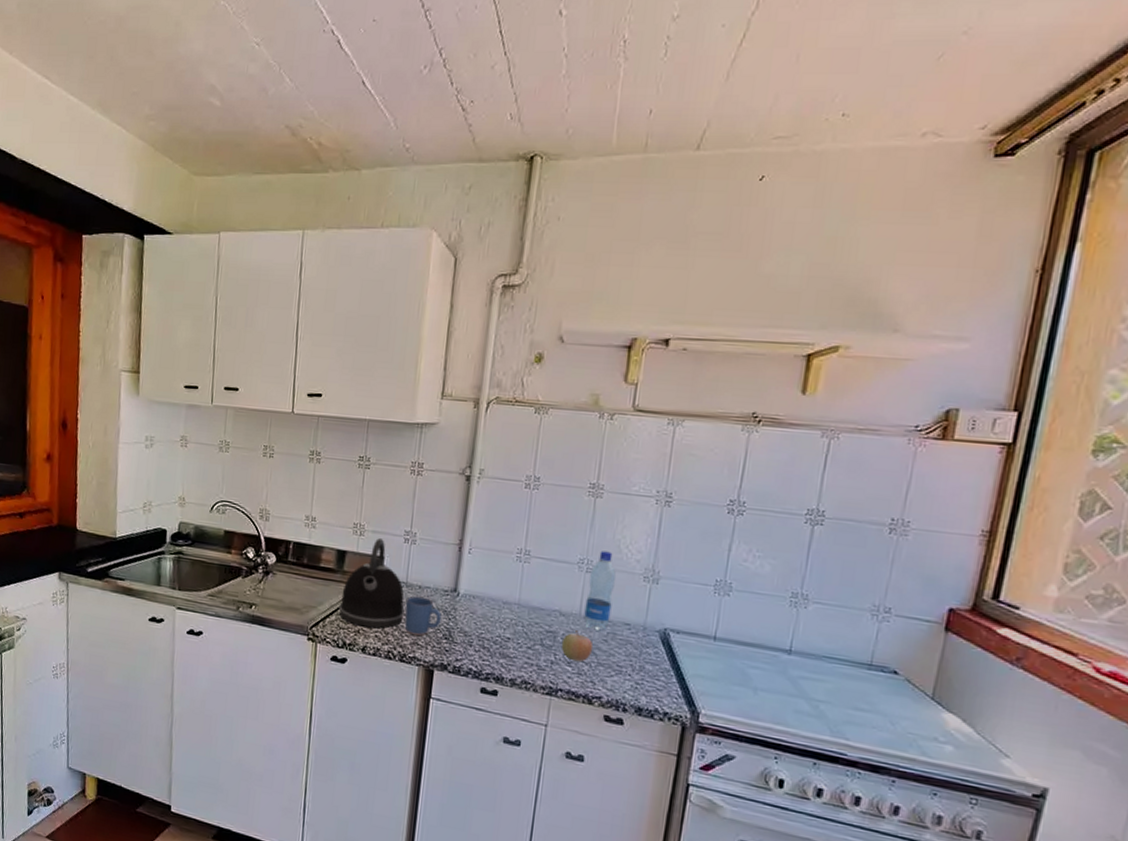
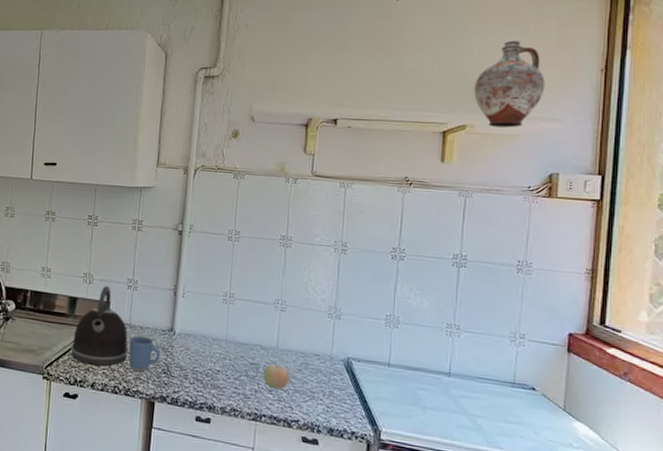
bottle: present [583,551,616,632] -> none [281,292,306,363]
ceramic jug: none [853,232,954,350] -> present [474,40,545,128]

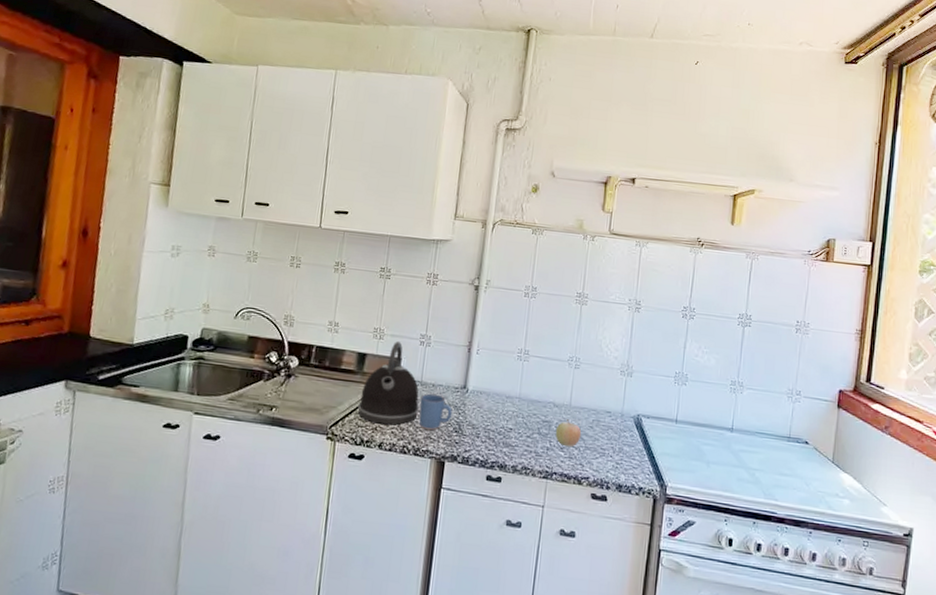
ceramic jug: present [474,40,545,128] -> none [763,110,827,194]

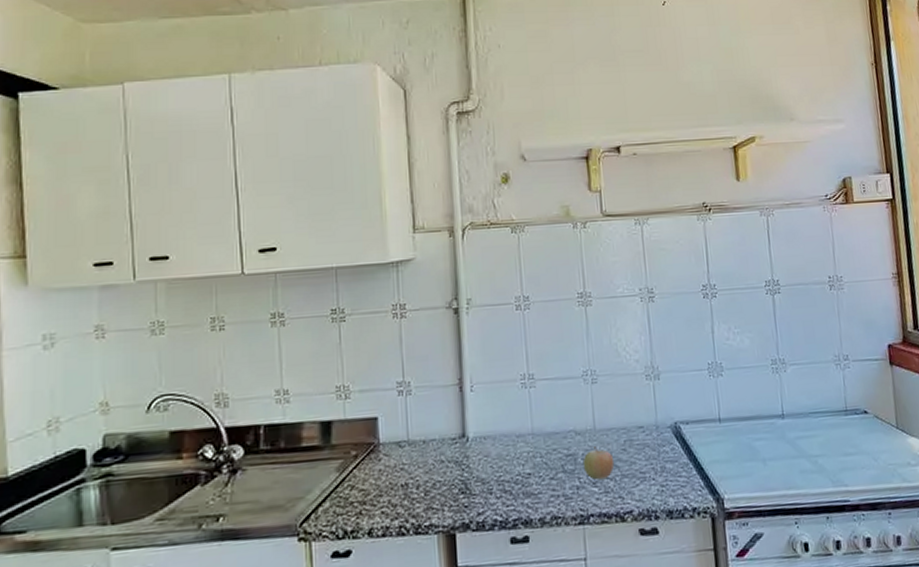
kettle: present [358,340,419,425] -> none [332,396,411,507]
mug: present [418,393,453,431] -> none [410,451,454,500]

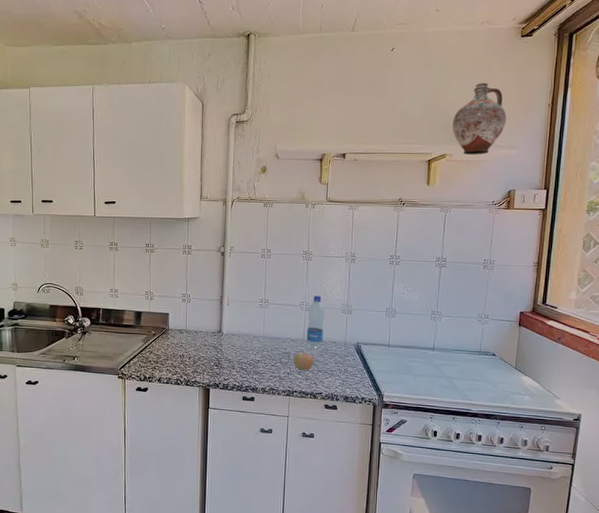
bottle: none [596,357,624,443] -> present [306,295,325,350]
ceramic jug: none [756,40,824,135] -> present [452,83,506,155]

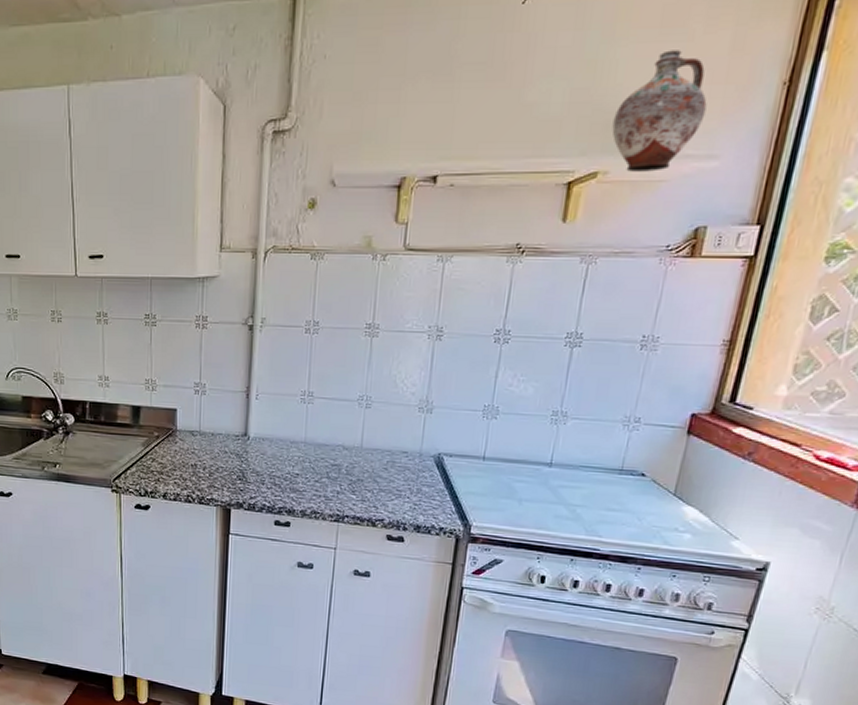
fruit: present [293,350,314,371] -> none [345,462,375,490]
bottle: present [306,295,325,350] -> none [365,387,394,462]

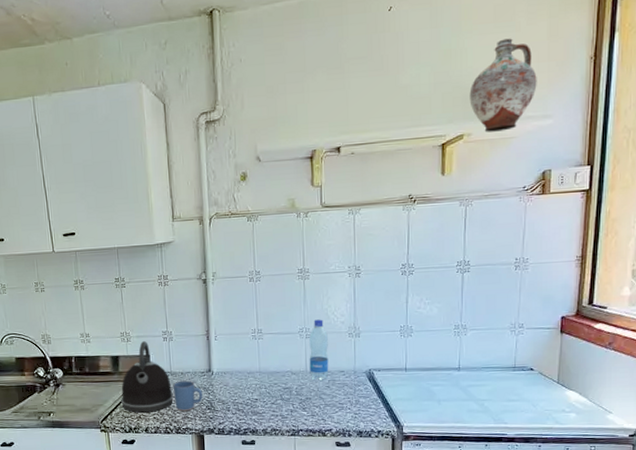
kettle: none [138,391,200,476] -> present [121,340,174,413]
mug: none [200,443,235,480] -> present [172,380,203,412]
bottle: none [365,387,394,462] -> present [309,319,329,382]

